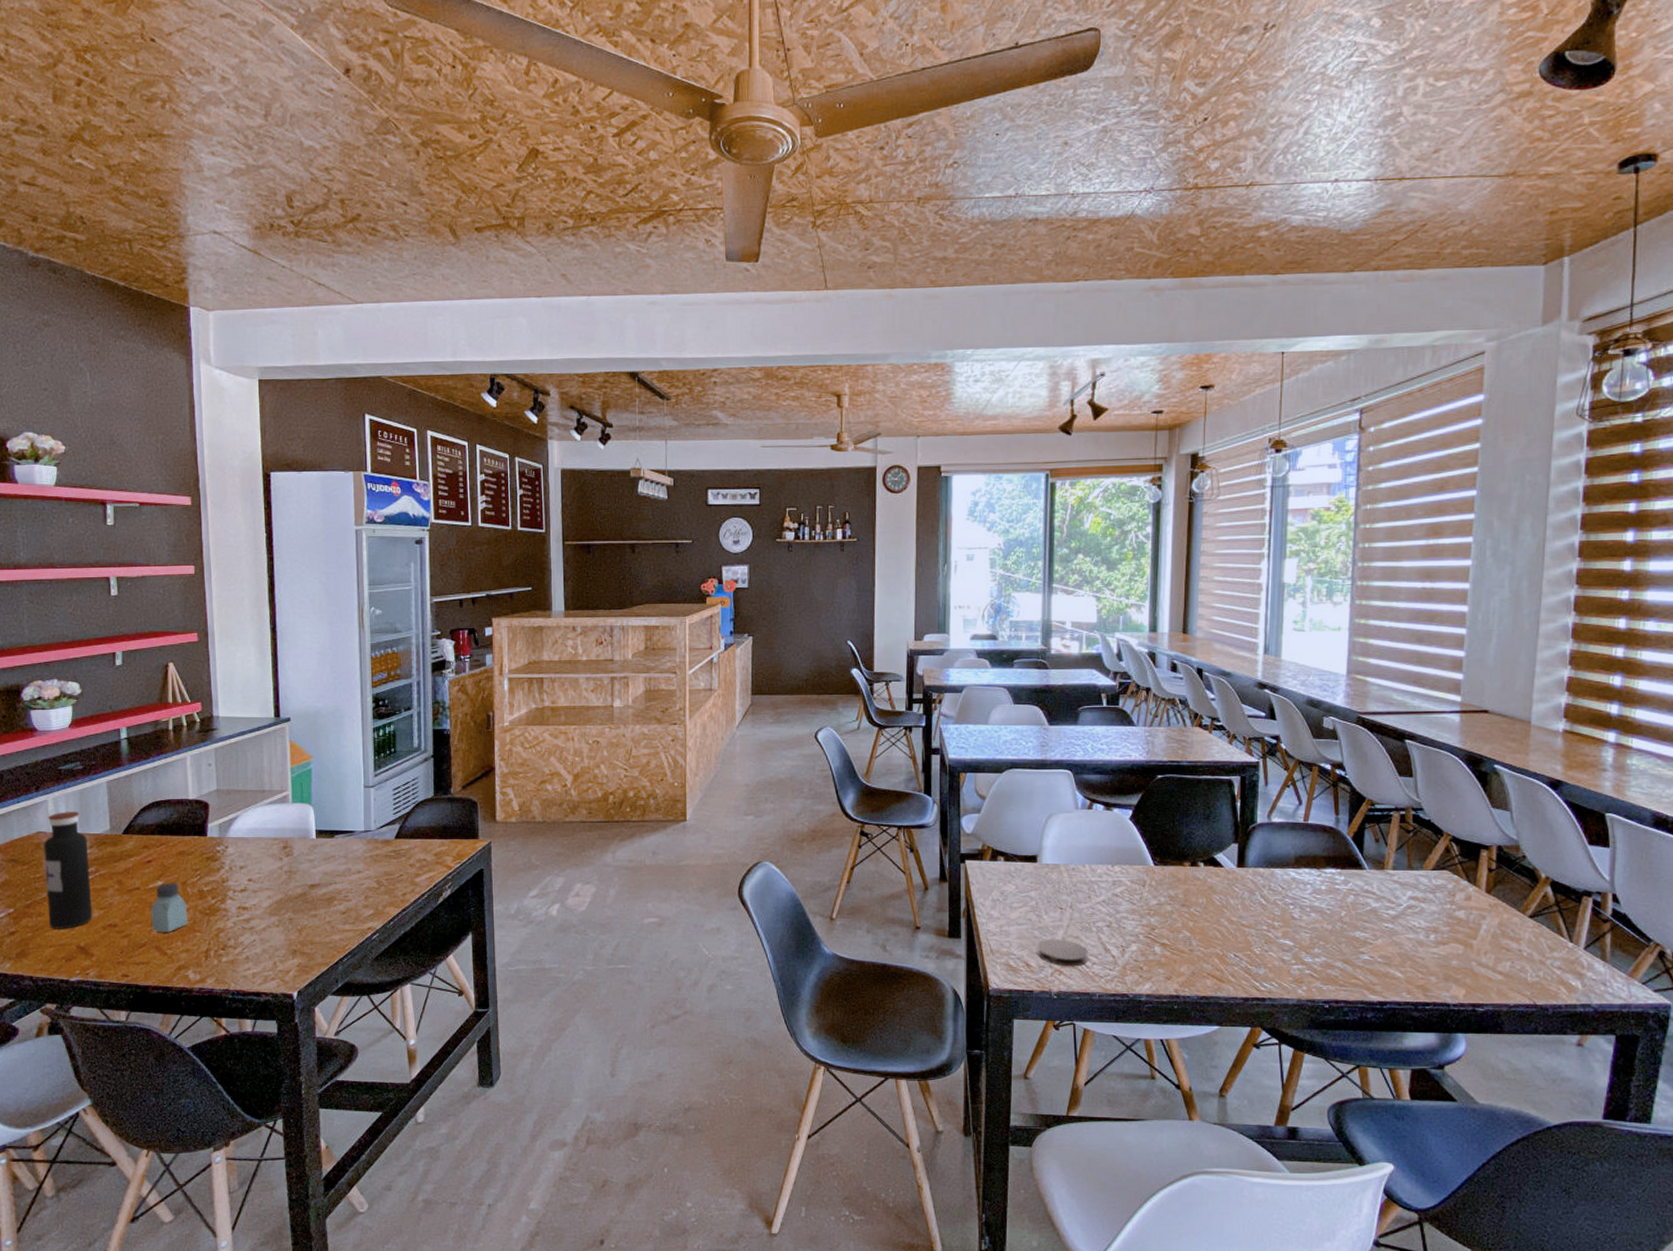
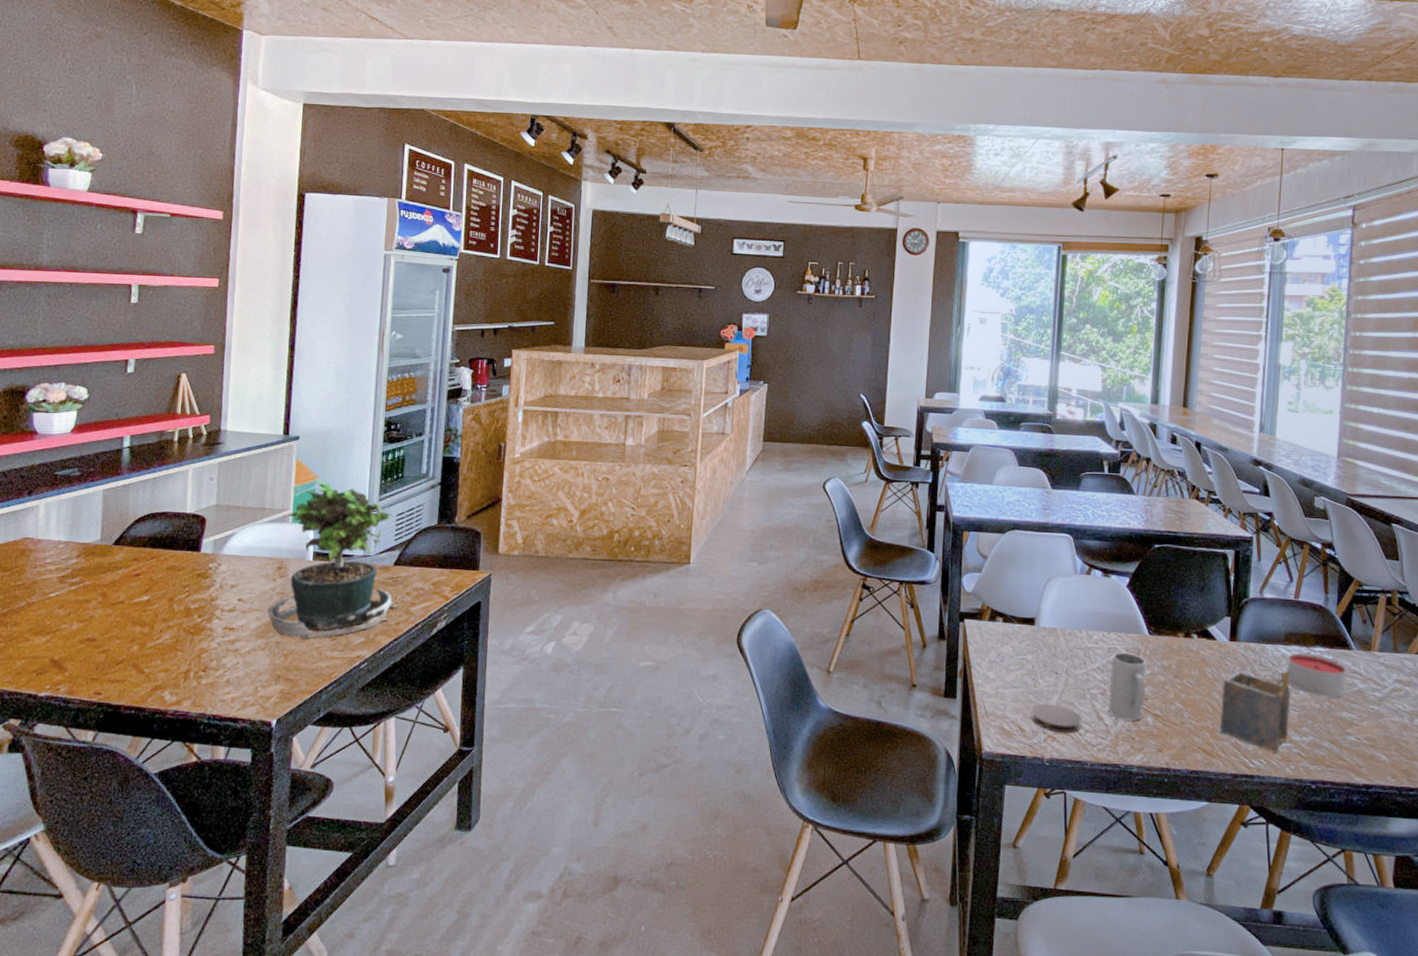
water bottle: present [43,811,93,929] -> none [24,518,75,641]
saltshaker: present [151,883,188,932] -> none [131,598,172,650]
potted plant: none [278,759,413,914] -> present [267,479,409,639]
mug: none [1115,884,1153,951] -> present [1109,652,1147,721]
napkin holder: none [1229,891,1302,976] -> present [1219,668,1291,753]
candle: none [1298,876,1359,919] -> present [1287,653,1346,699]

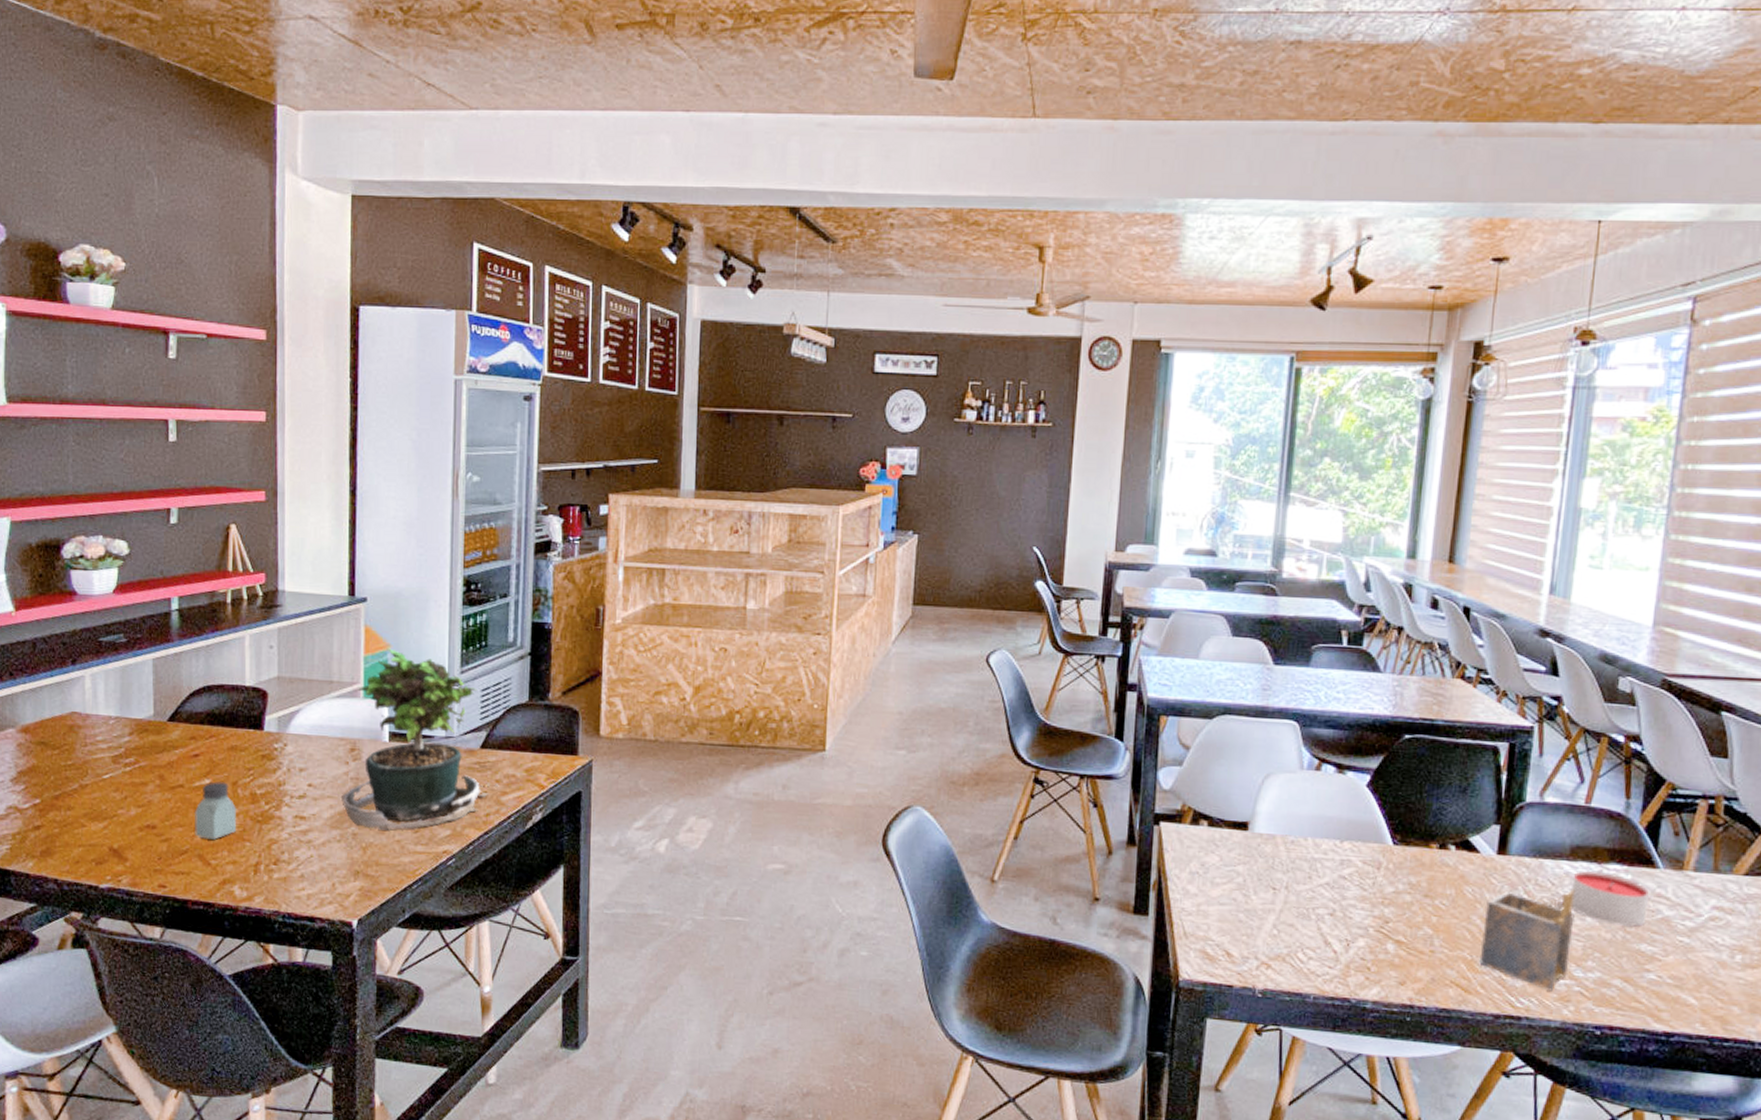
saltshaker: none [131,598,172,650] -> present [195,781,237,840]
coaster: present [1031,704,1081,734] -> none [1240,924,1304,961]
mug: present [1109,652,1147,721] -> none [1338,865,1389,948]

